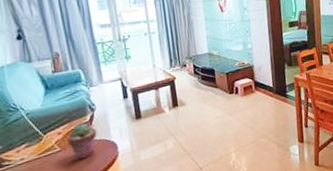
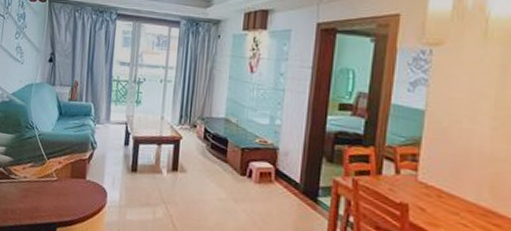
potted succulent: present [67,122,98,160] -> none [64,158,92,197]

